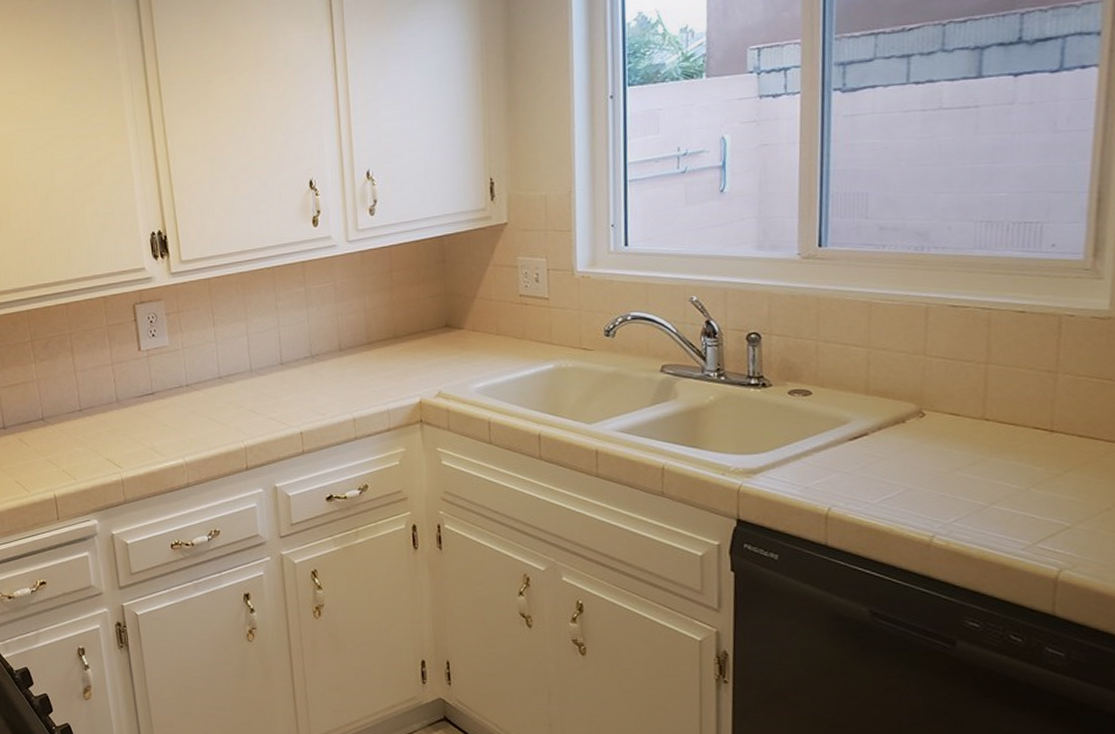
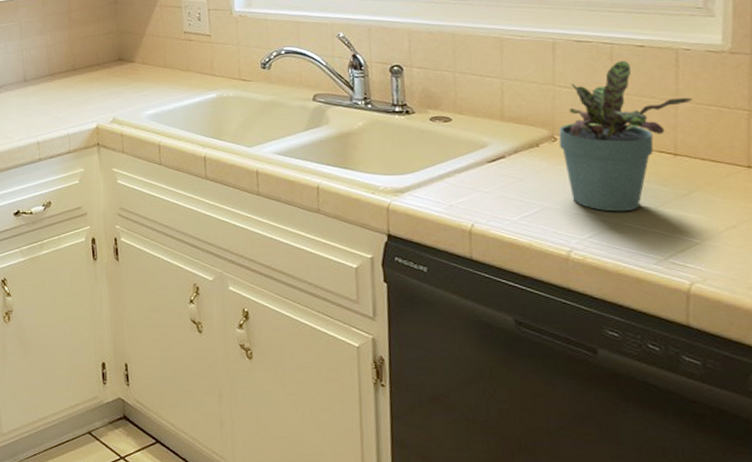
potted plant: none [926,328,1073,494] -> present [558,61,692,212]

